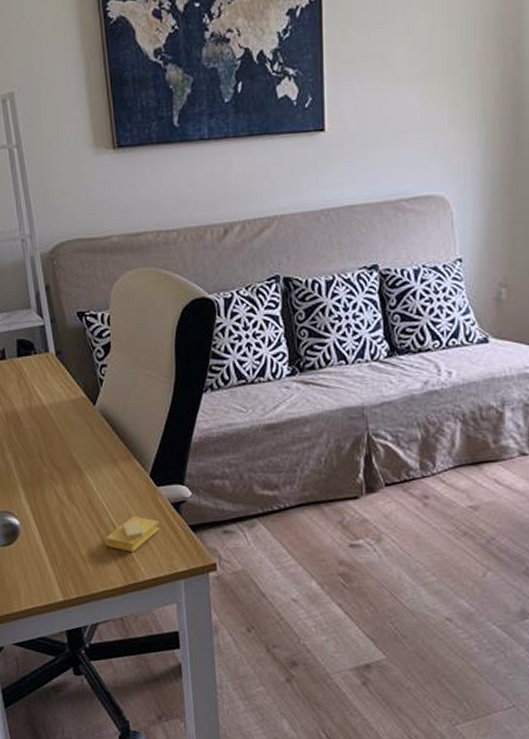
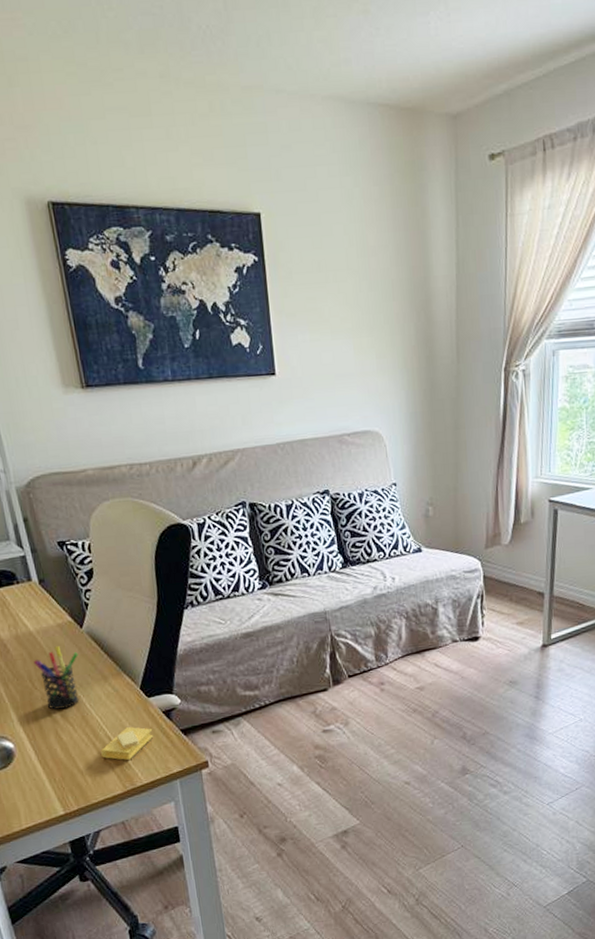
pen holder: none [45,423,89,489] -> present [34,646,79,710]

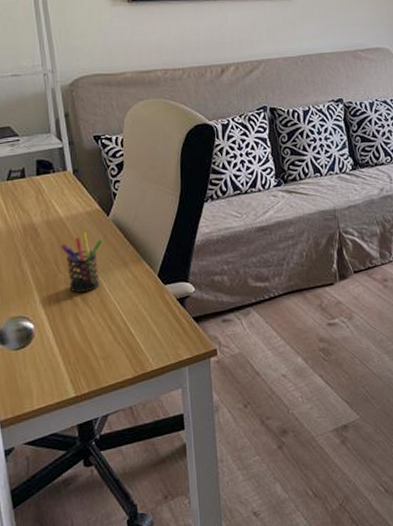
sticky notes: present [101,727,154,760] -> none [116,313,167,345]

